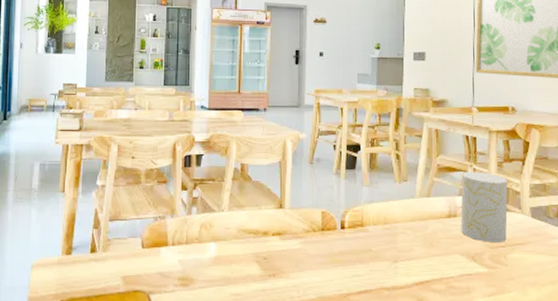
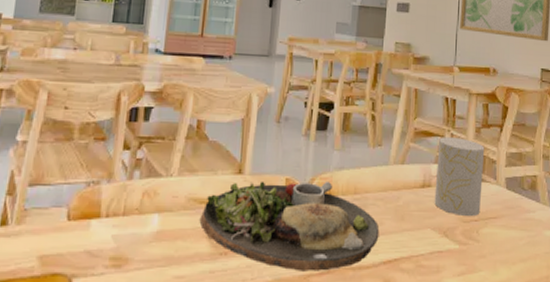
dinner plate: none [249,213,410,291] -> present [199,181,380,271]

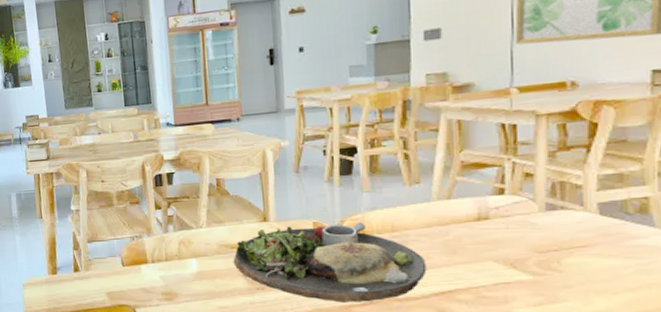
cup: present [434,137,485,217] -> none [494,165,564,247]

